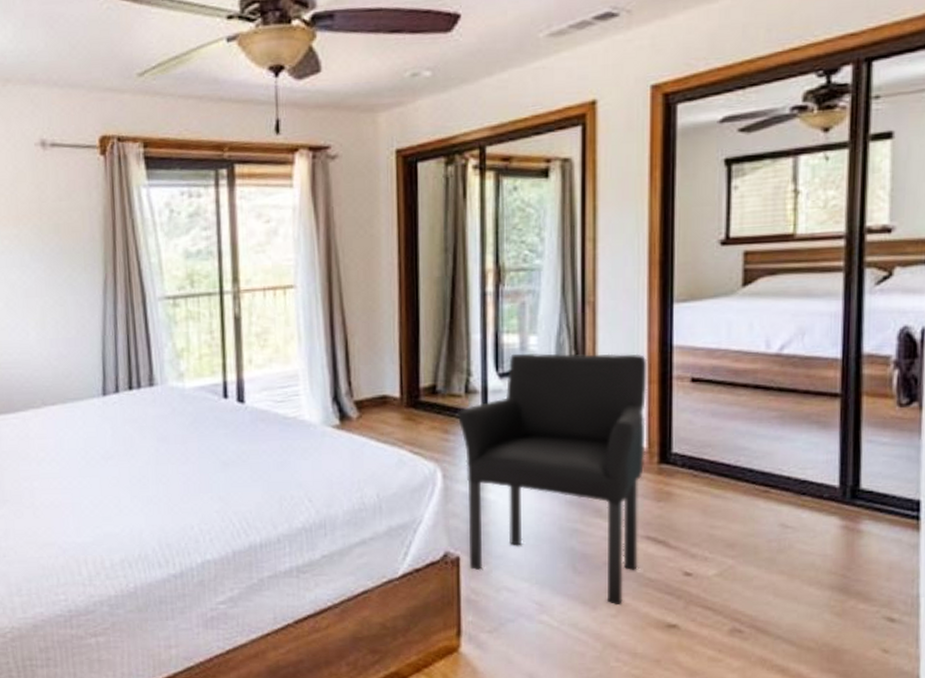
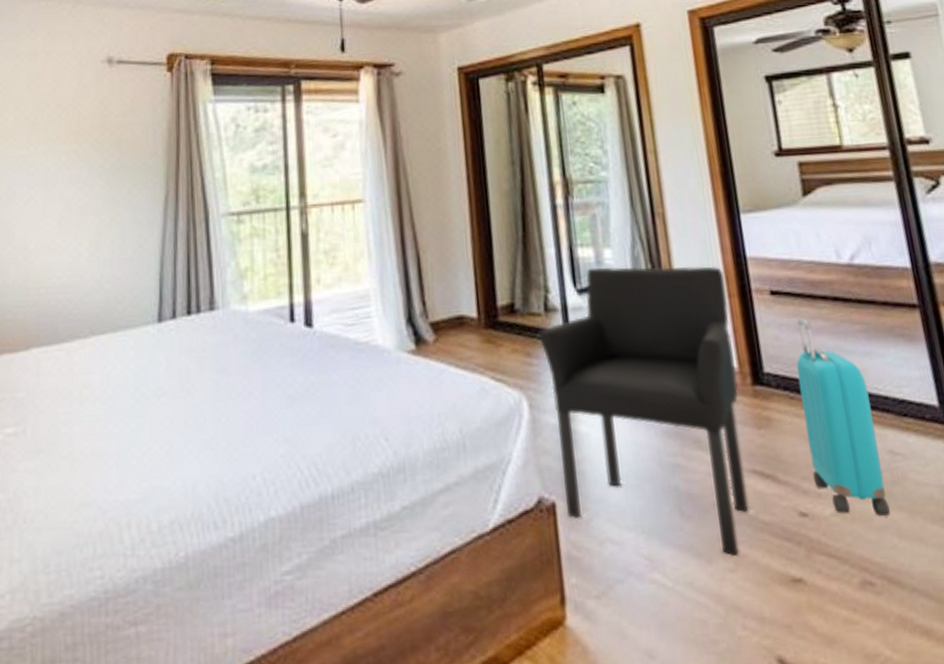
suitcase: none [703,404,772,579] -> present [796,317,890,517]

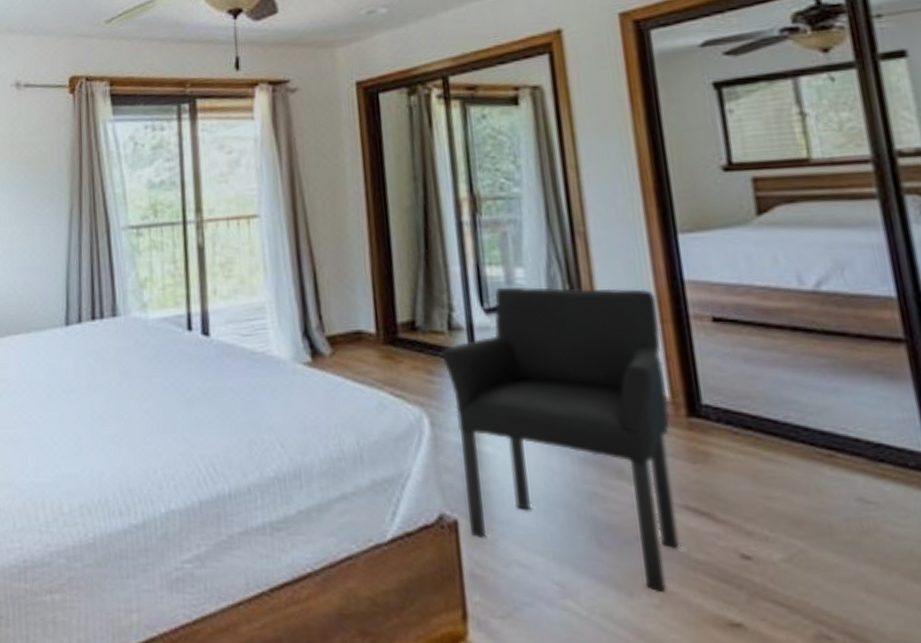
suitcase: present [796,317,890,517] -> none [742,348,857,569]

